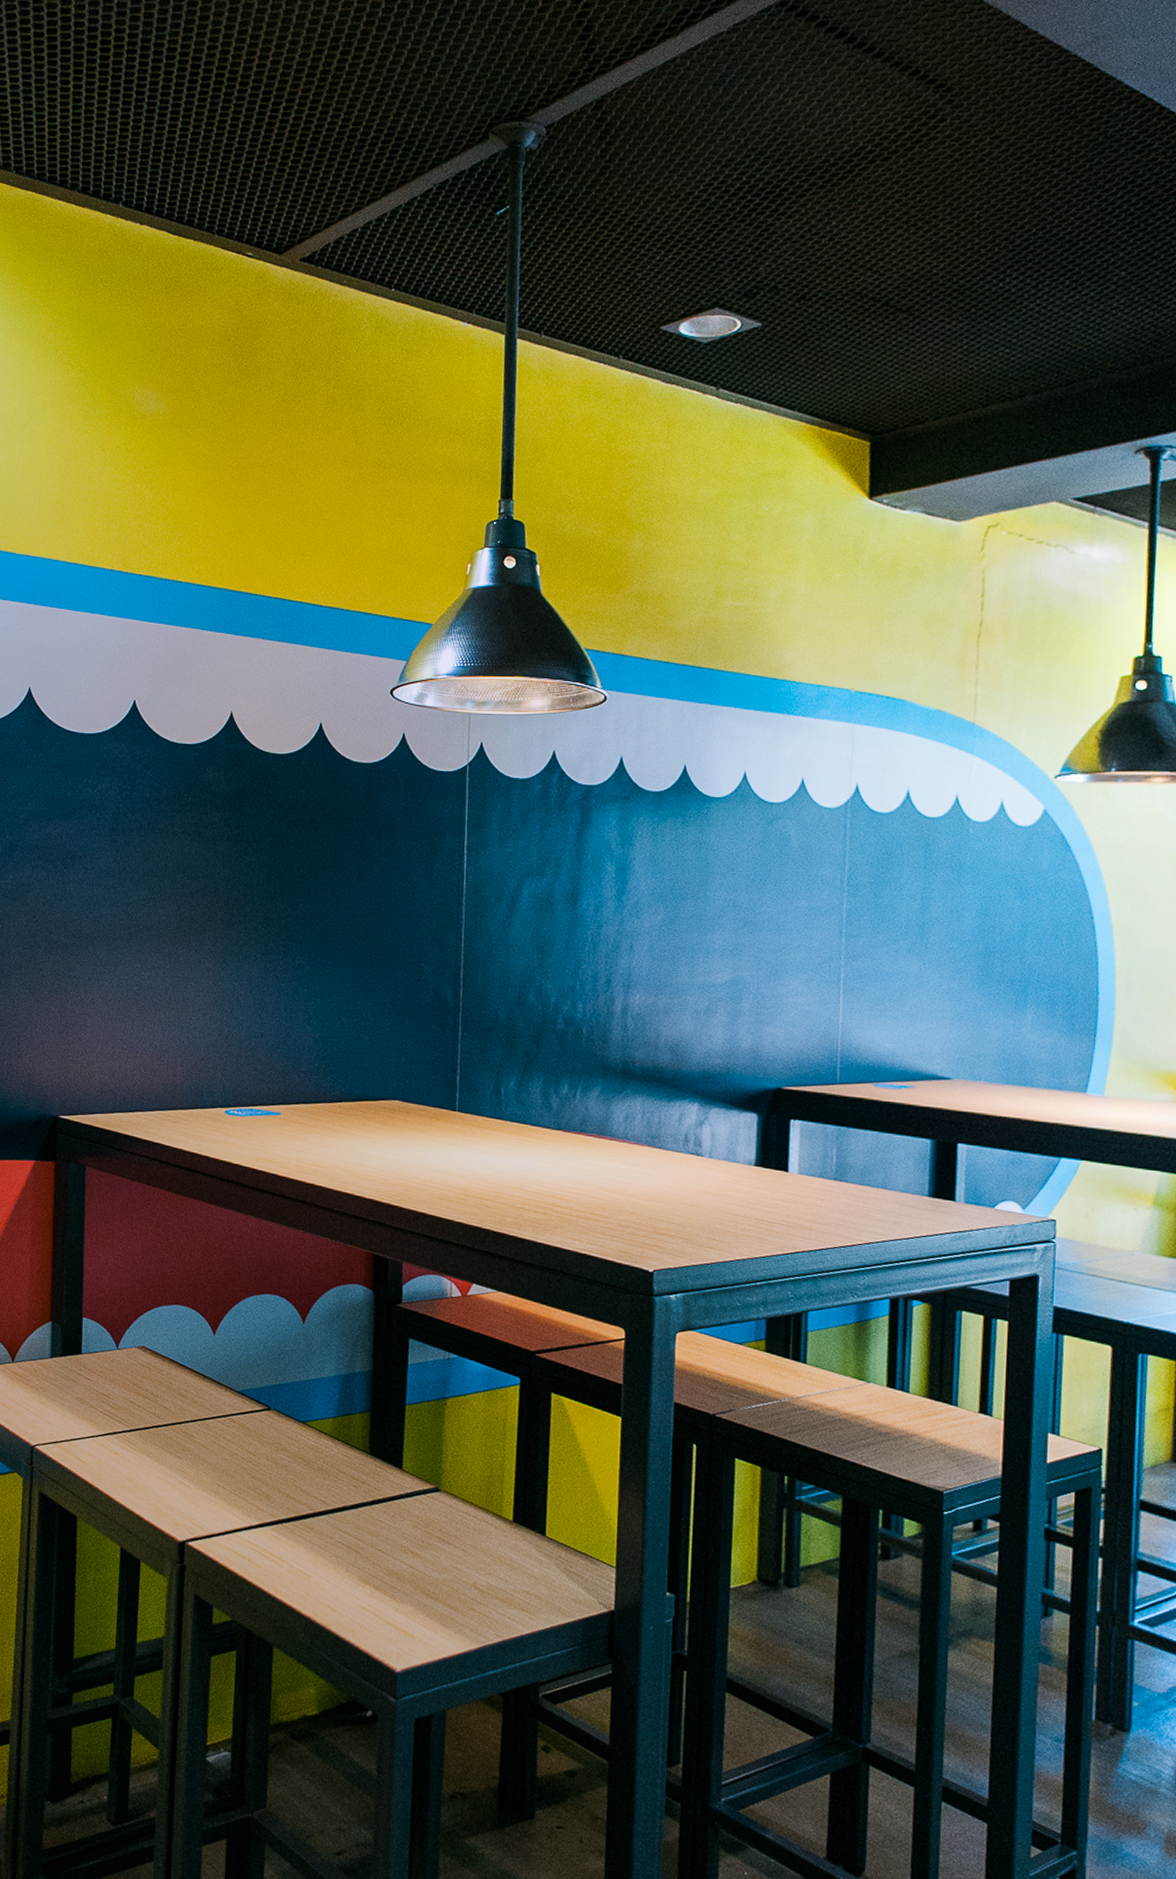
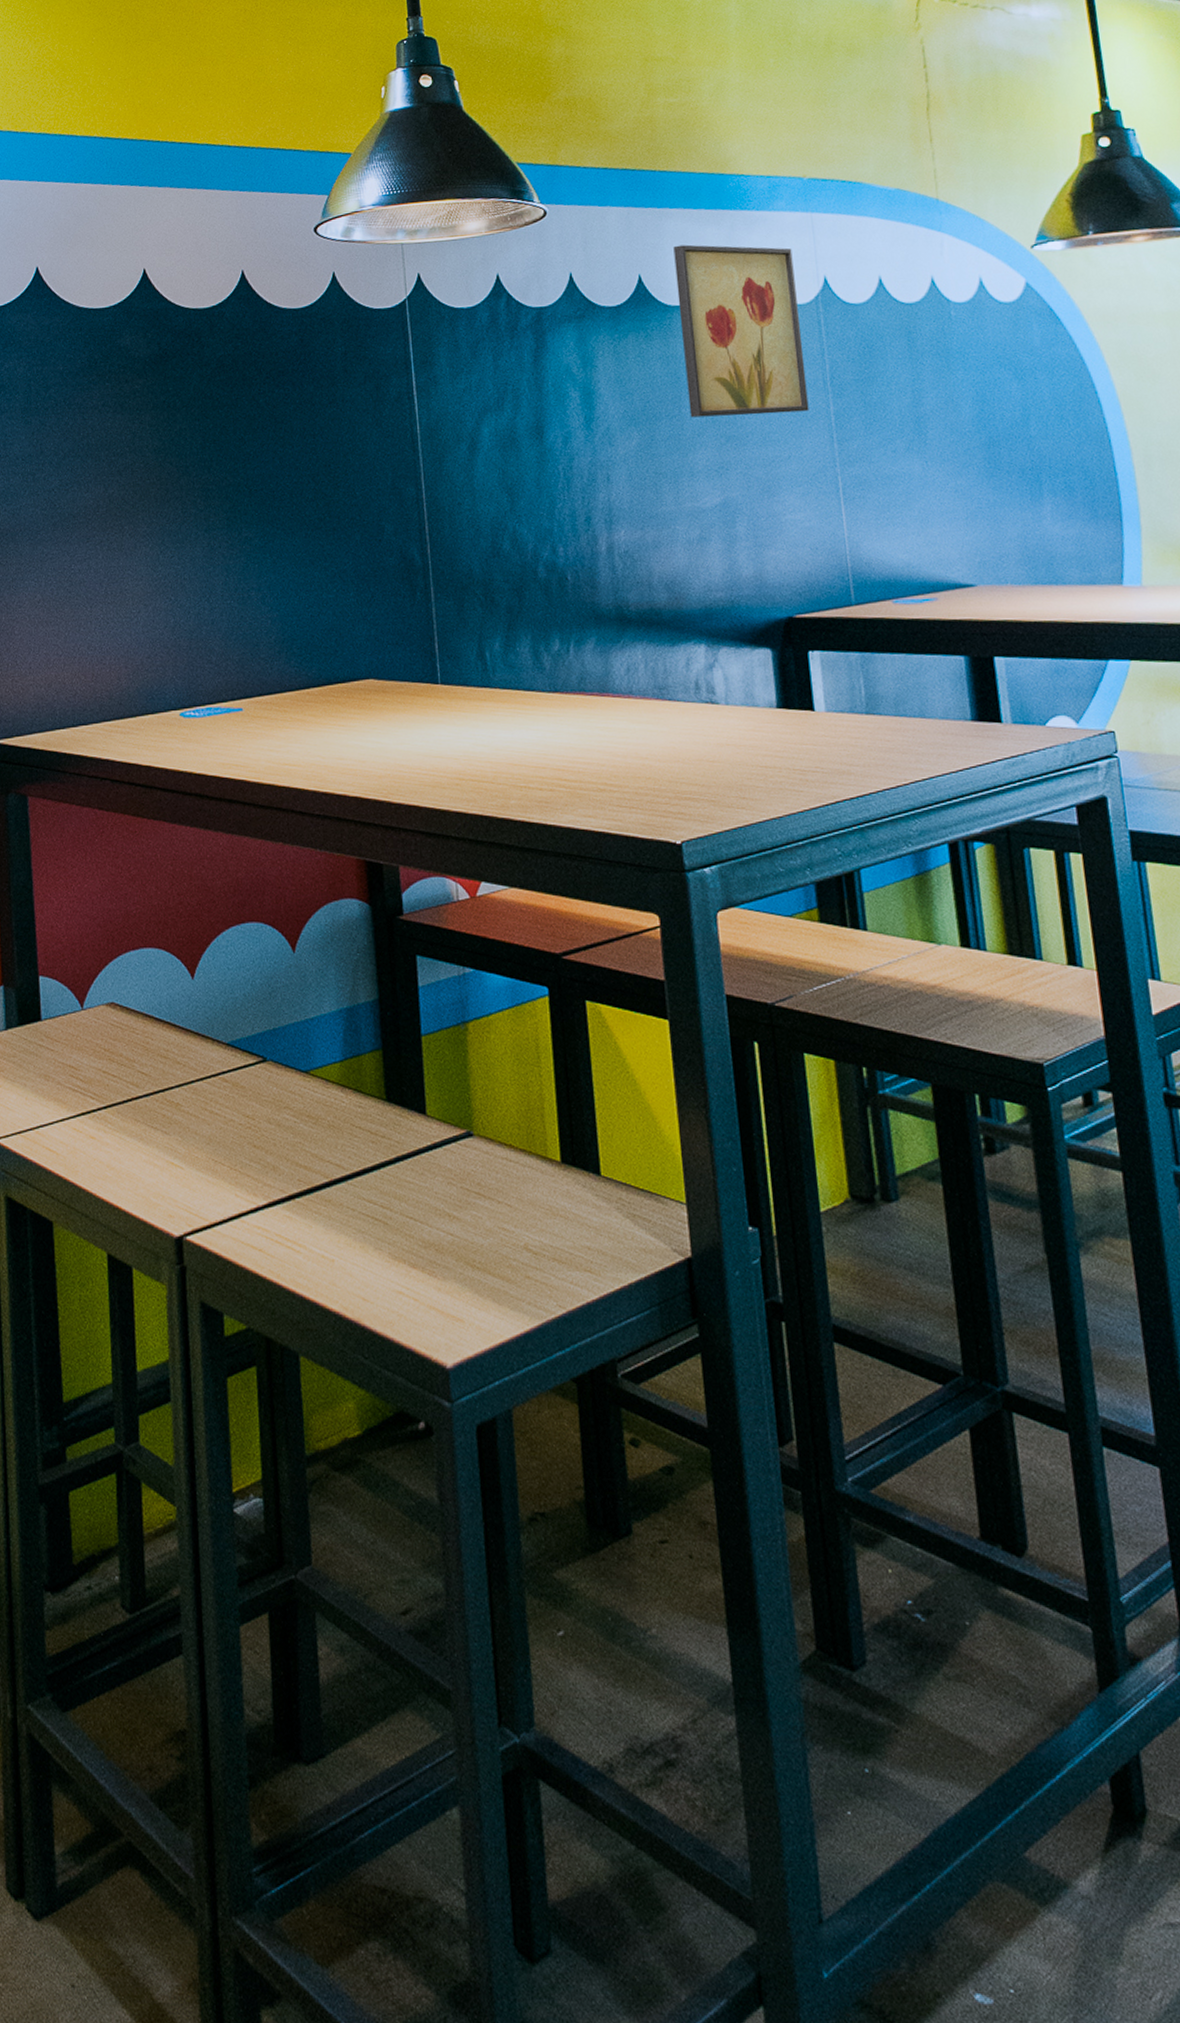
wall art: none [713,741,830,907] -> present [673,244,809,418]

